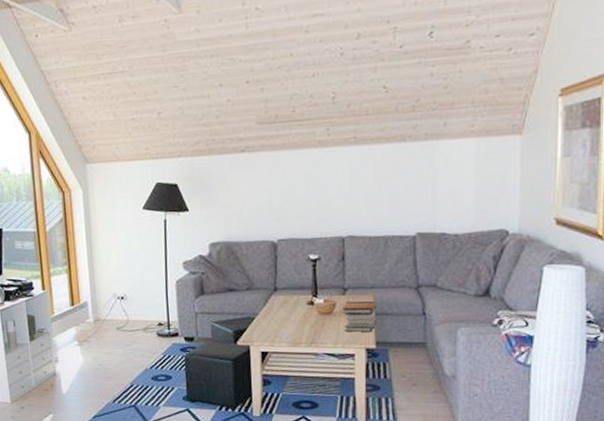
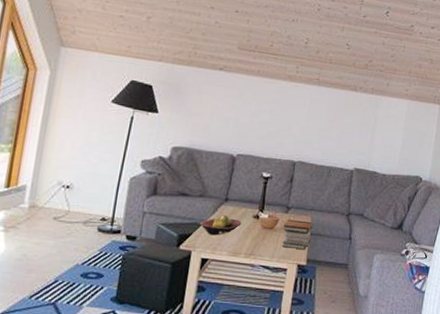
fruit bowl: none [253,304,296,328] -> present [200,214,242,236]

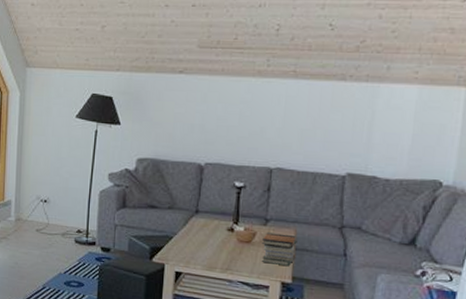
fruit bowl: present [200,214,242,236] -> none [171,227,215,249]

